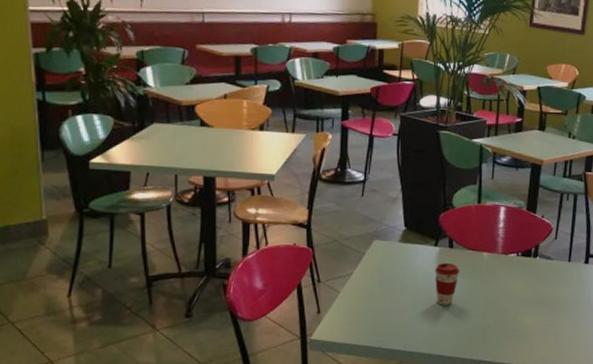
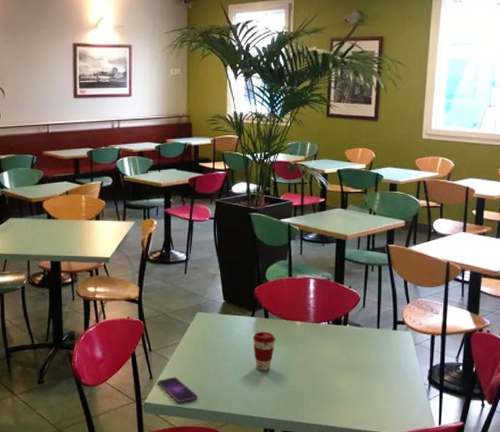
smartphone: none [326,311,371,340] -> present [157,377,198,403]

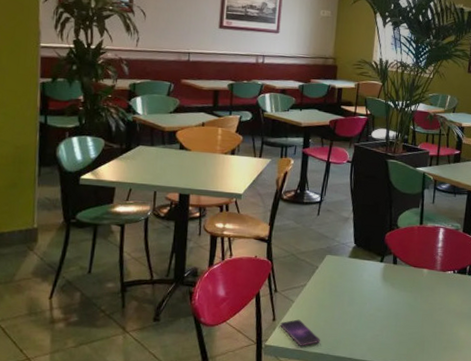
coffee cup: present [253,331,276,371] -> none [380,277,403,317]

